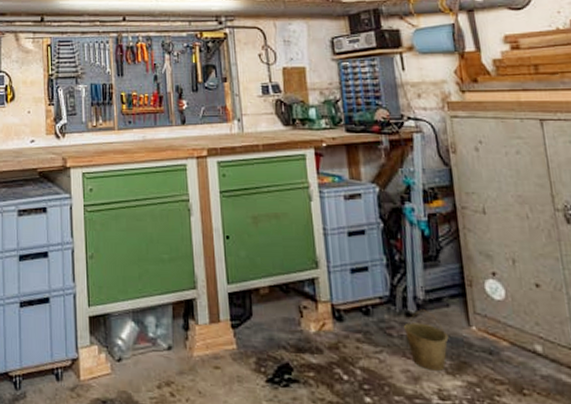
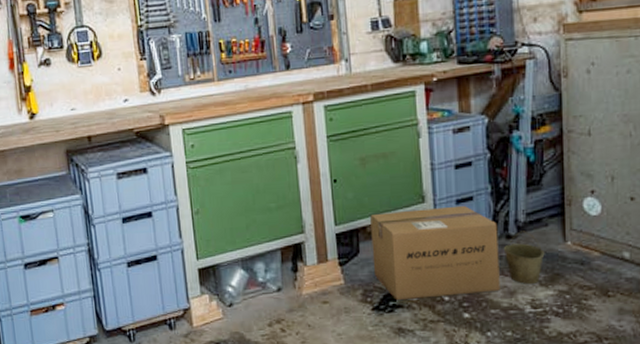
box: none [263,275,403,376] -> present [370,205,500,301]

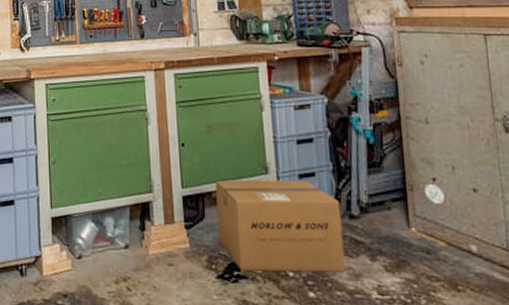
bucket: present [503,231,545,284] -> none [346,212,389,269]

